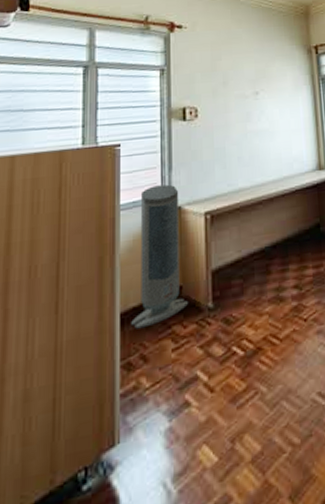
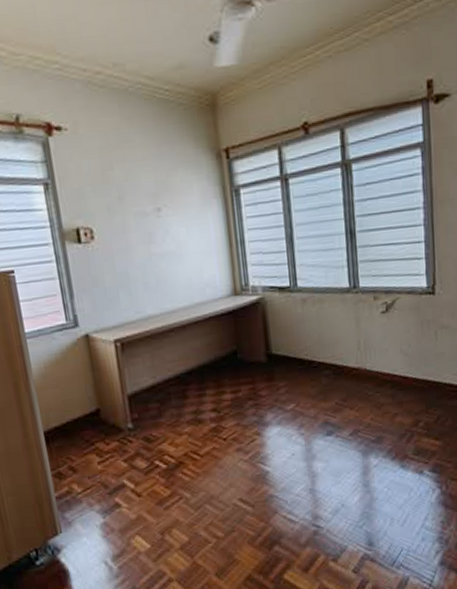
air purifier: present [131,184,189,329] -> none [44,312,109,445]

